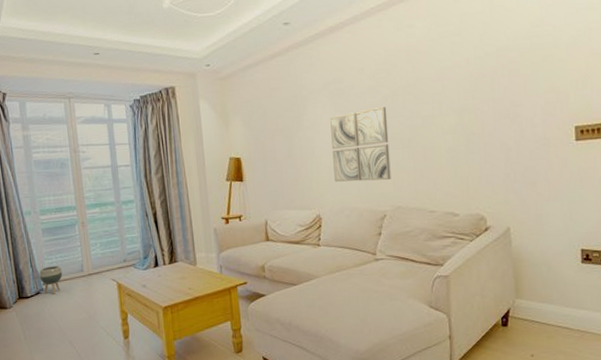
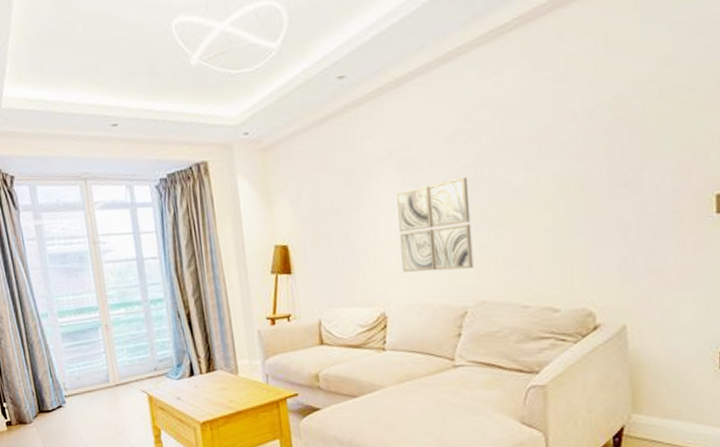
planter: present [39,266,63,294] -> none [60,375,87,408]

